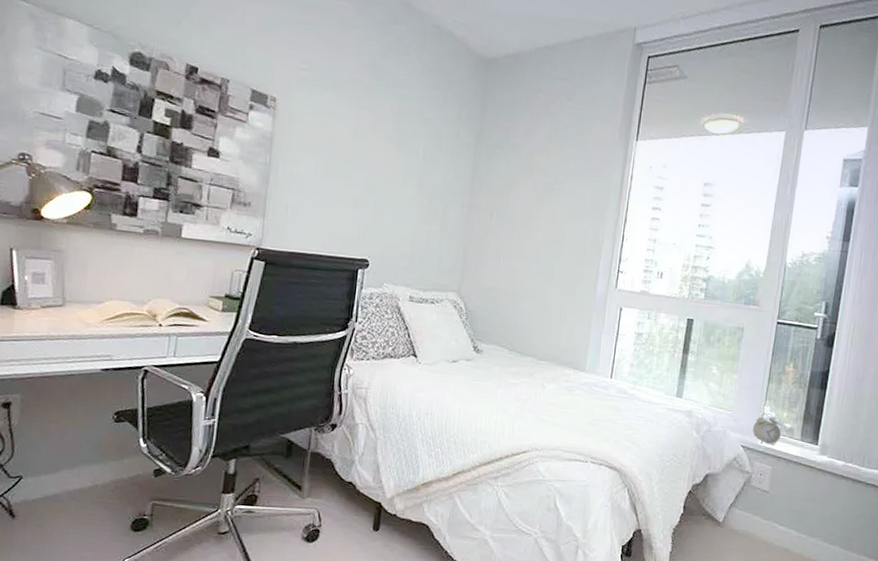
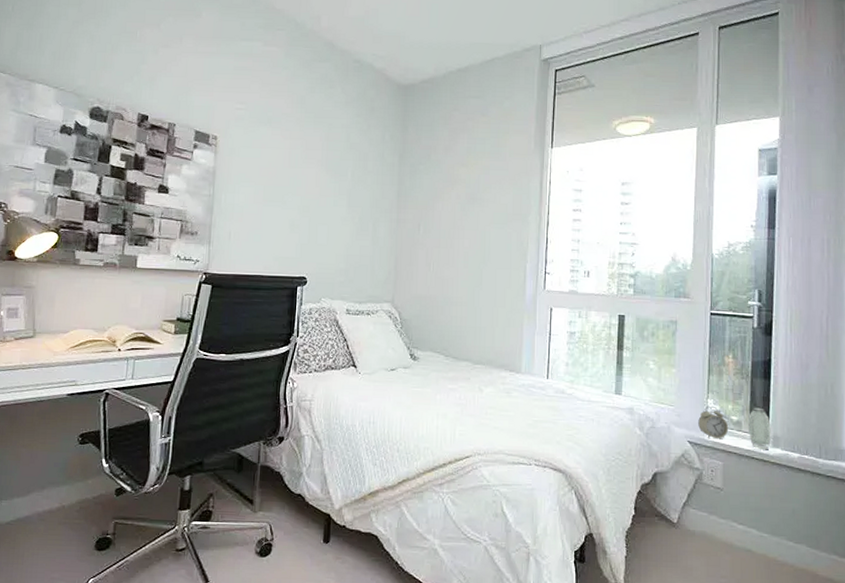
vase: none [799,416,822,457] -> present [747,407,771,450]

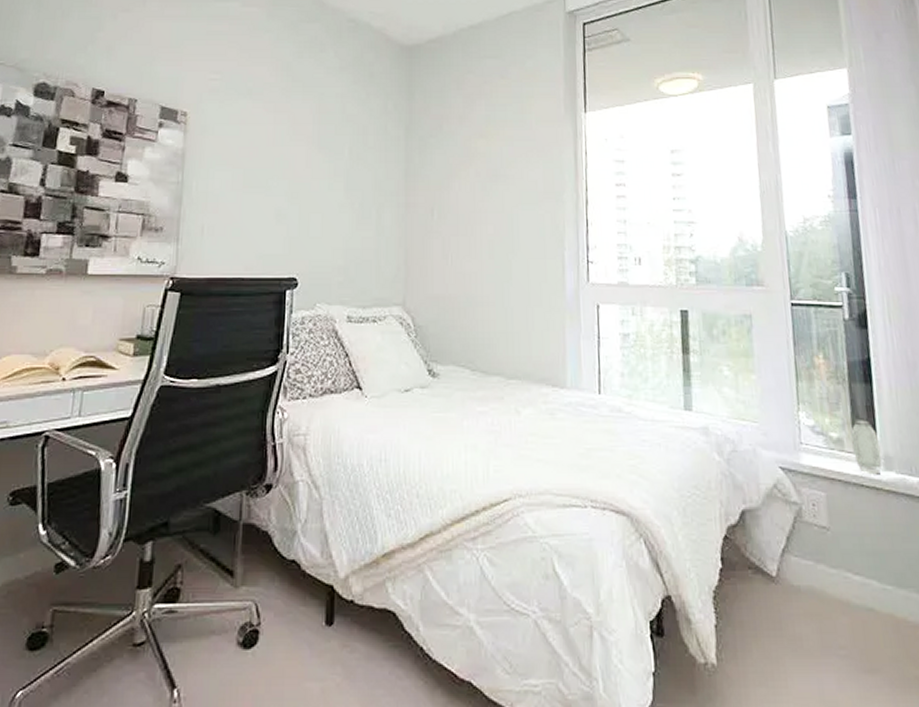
alarm clock: present [698,407,729,440] -> none [789,421,829,463]

